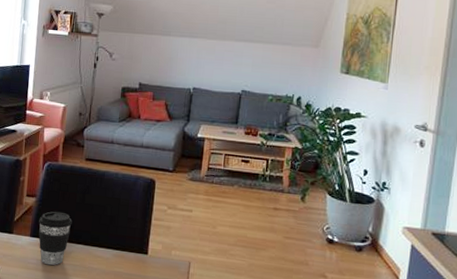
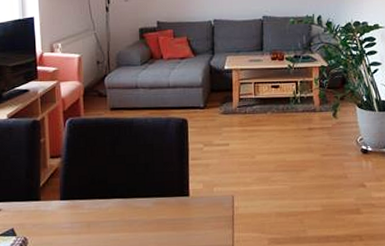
coffee cup: present [39,211,72,265] -> none [68,168,105,227]

